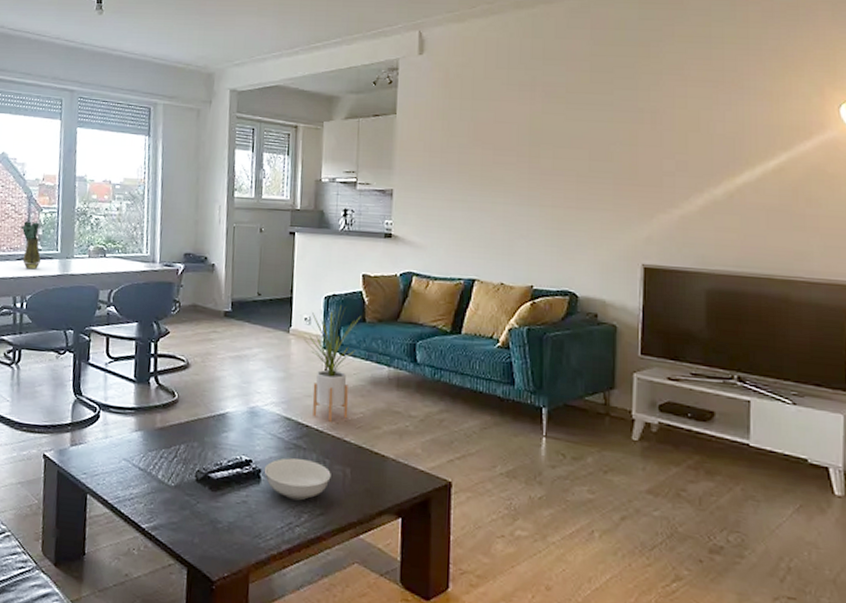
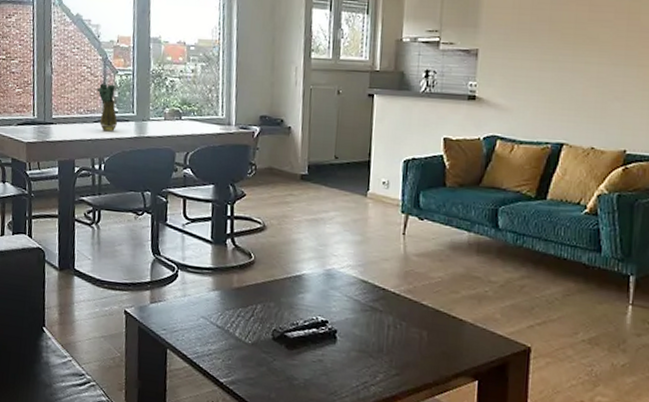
bowl: present [264,458,331,501] -> none [339,319,407,361]
house plant: present [303,305,361,422] -> none [381,169,441,285]

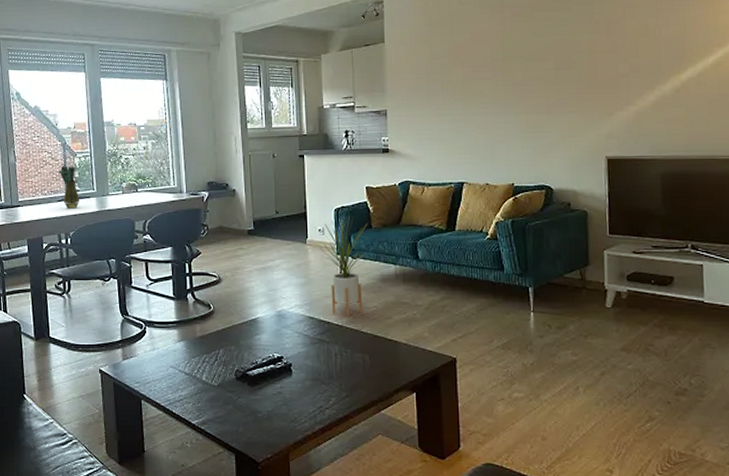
house plant: none [381,169,441,285] -> present [319,215,368,317]

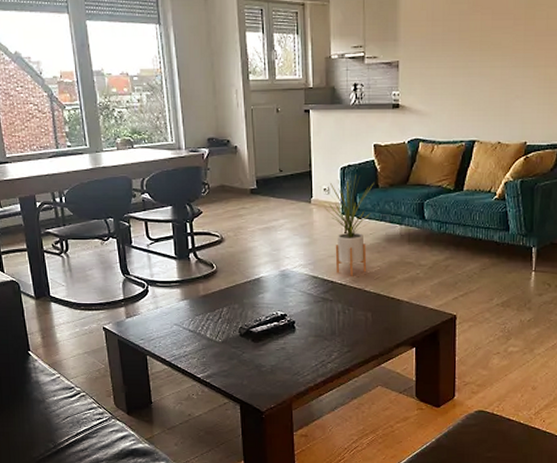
vase: present [58,164,79,209] -> none [46,117,72,166]

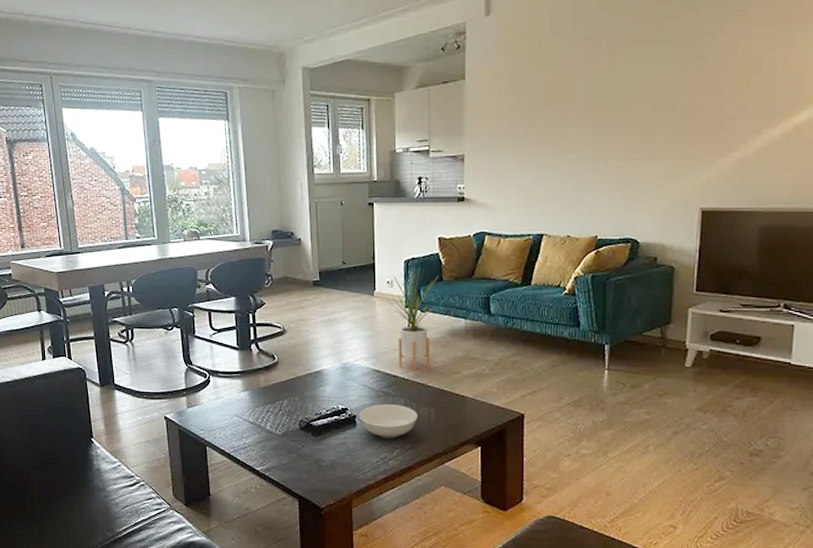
bowl: none [297,309,355,343] -> present [358,404,418,439]

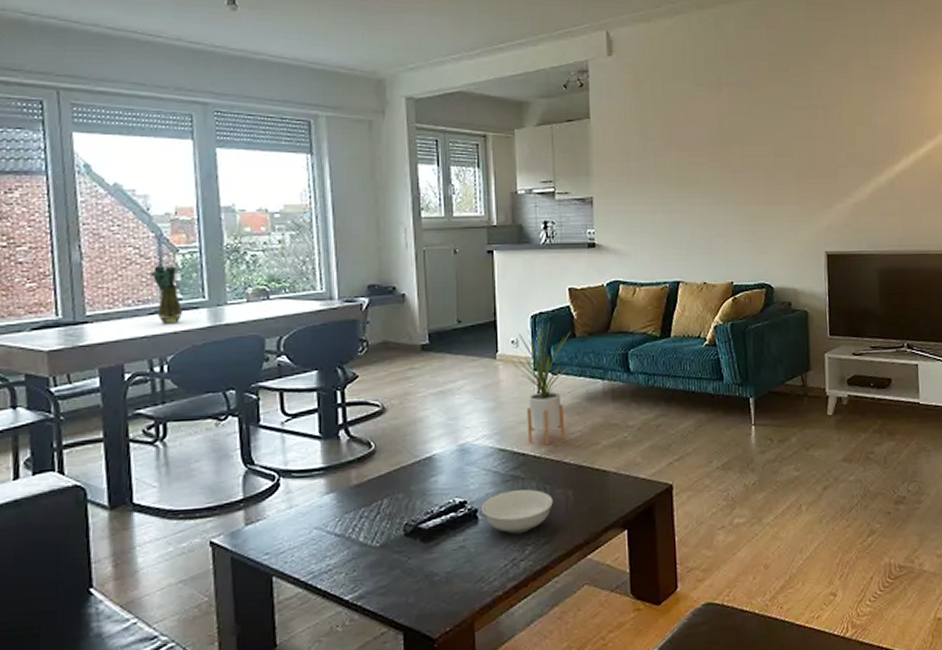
vase: none [117,209,140,256] -> present [150,263,182,324]

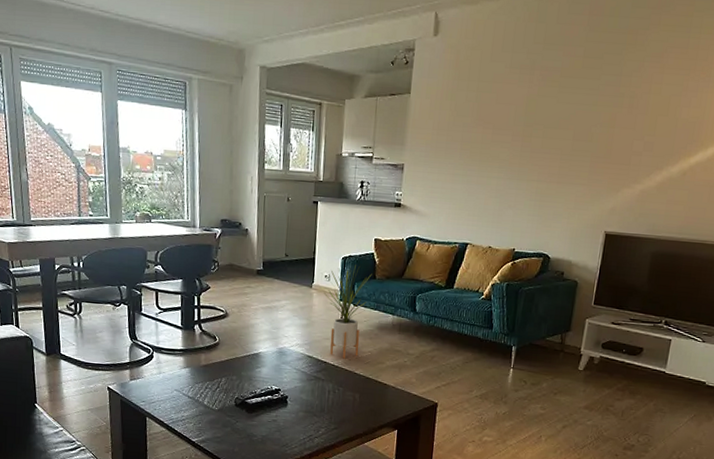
vase: present [150,263,182,324] -> none [71,187,92,233]
bowl: present [480,489,553,534] -> none [290,387,344,419]

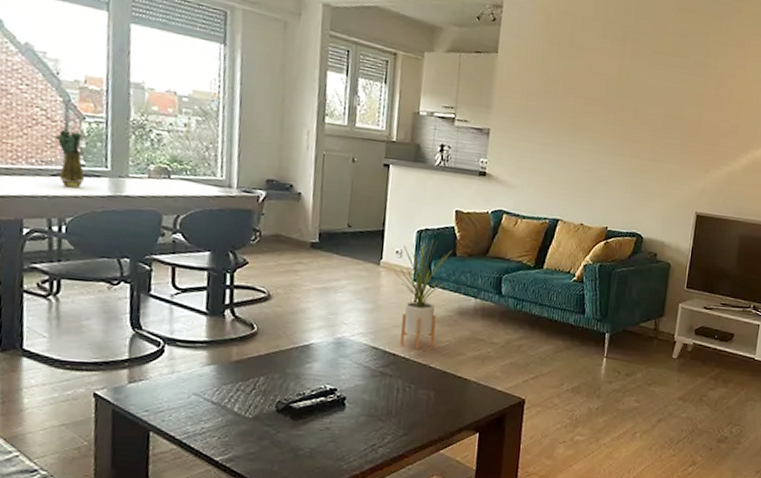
vase: none [71,187,92,233] -> present [55,127,84,189]

